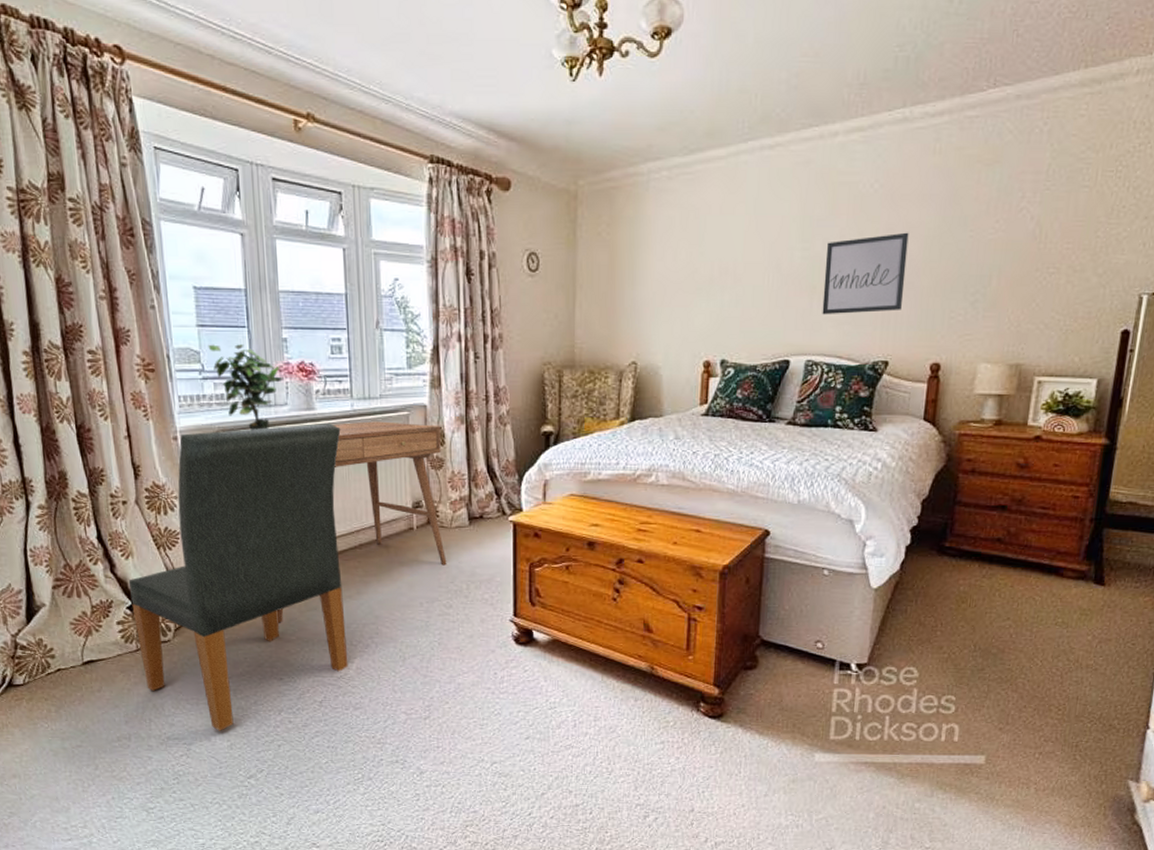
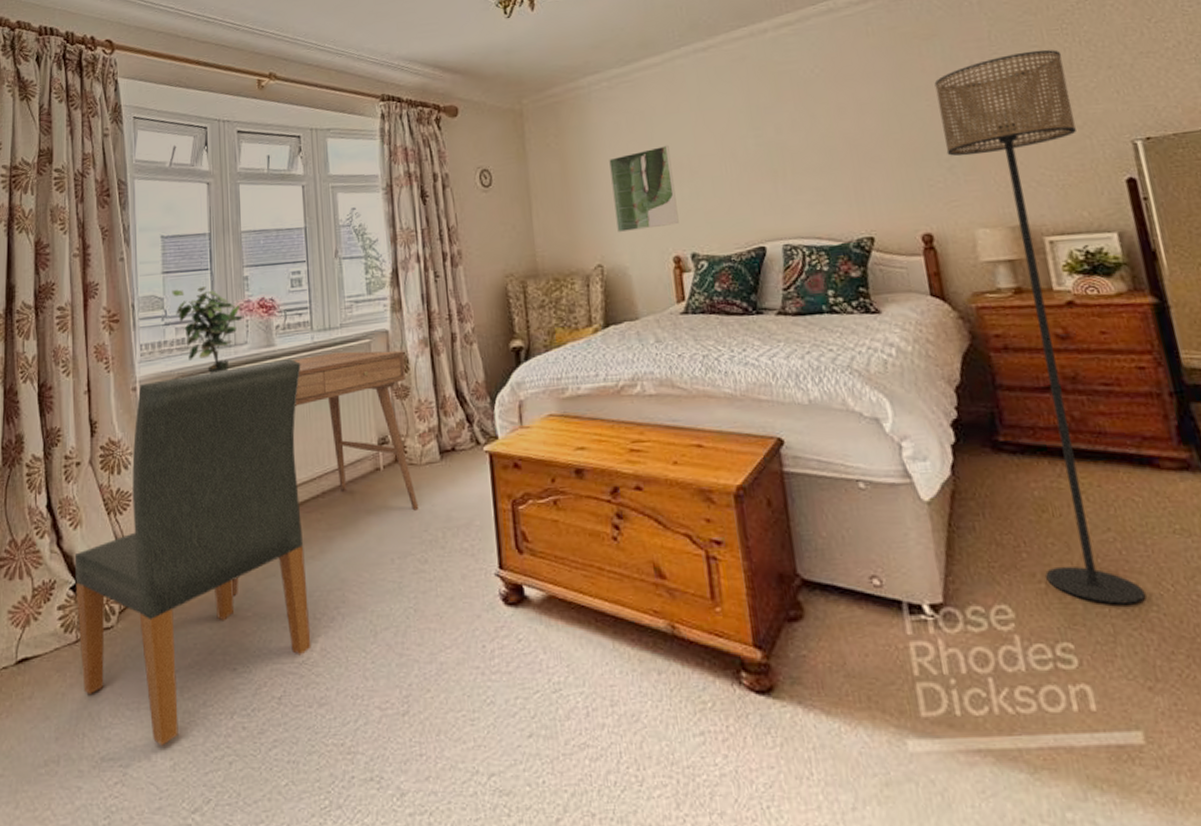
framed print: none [656,247,718,333] -> present [609,145,679,233]
wall art: present [822,232,909,315] -> none [780,109,874,198]
floor lamp: none [950,191,1108,672] -> present [934,49,1146,605]

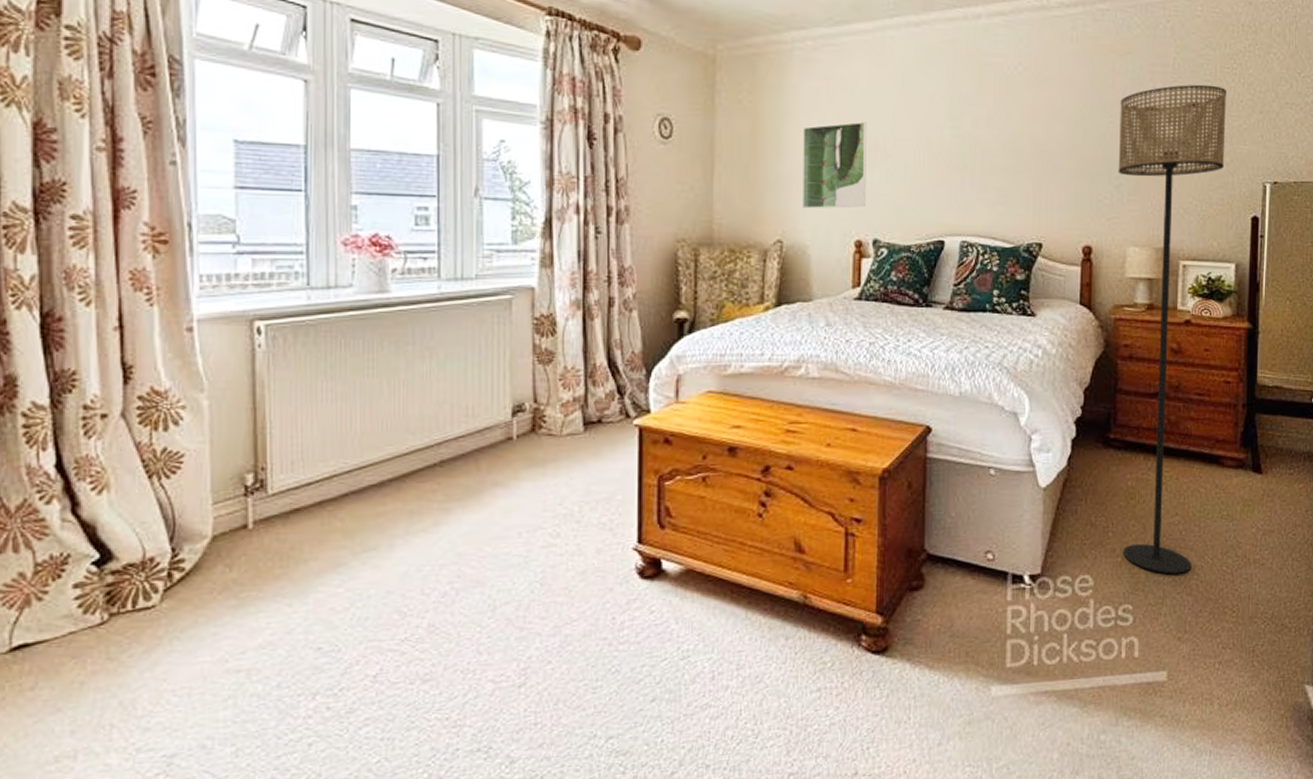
dining chair: present [74,358,312,746] -> none [98,308,423,732]
potted plant: present [172,286,244,373] -> none [248,210,350,318]
desk: present [232,351,419,598] -> none [320,307,555,573]

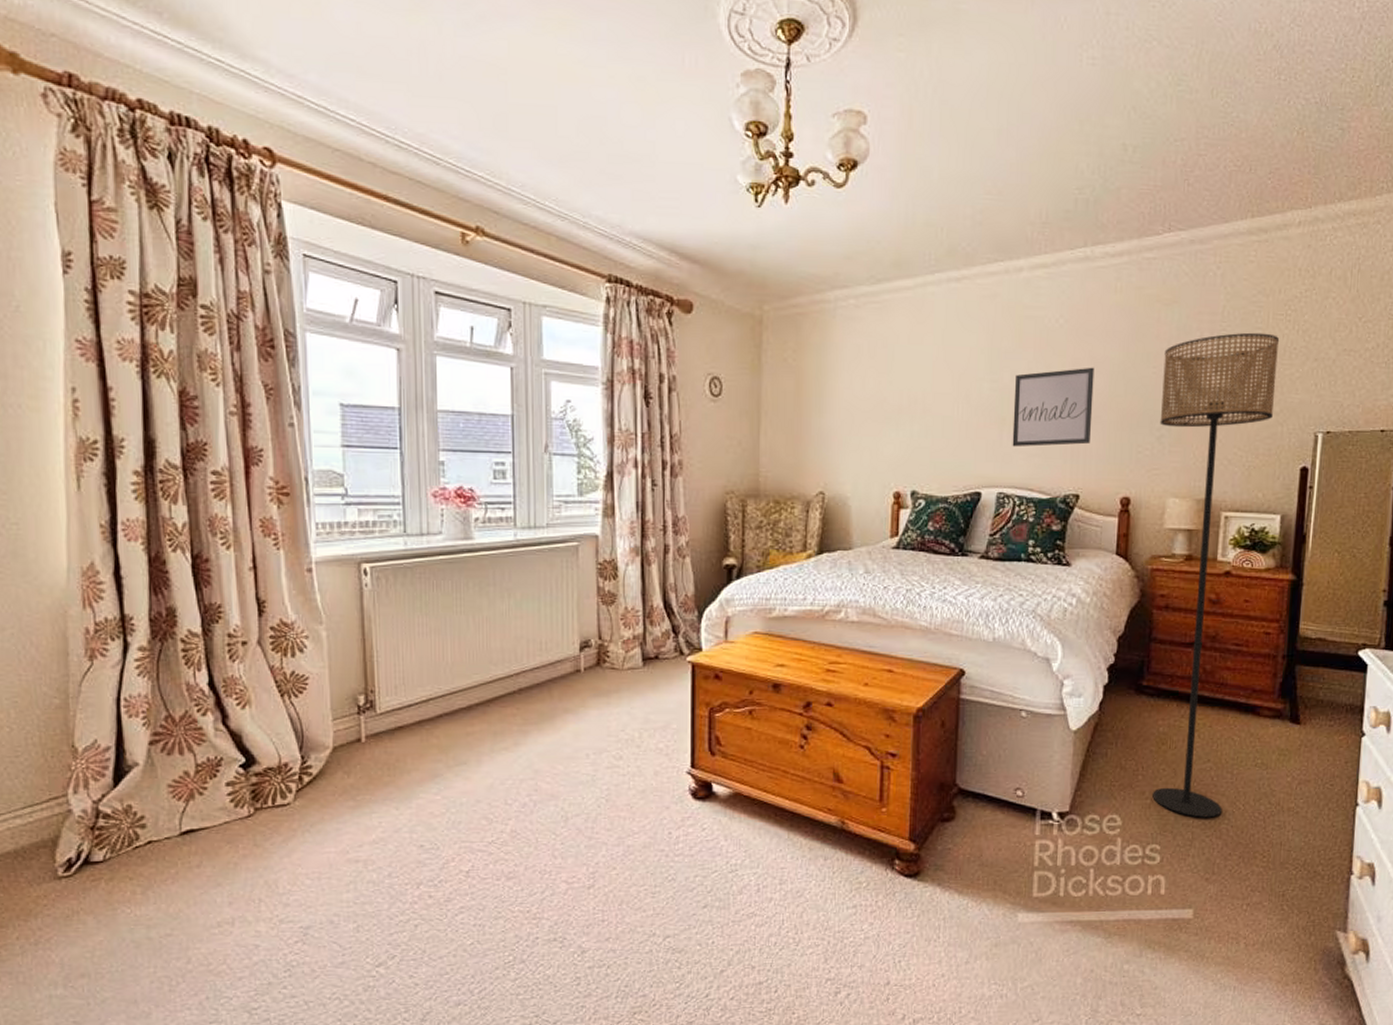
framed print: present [803,121,867,209] -> none [844,377,907,462]
wall art: none [974,115,1054,195] -> present [1012,367,1095,447]

